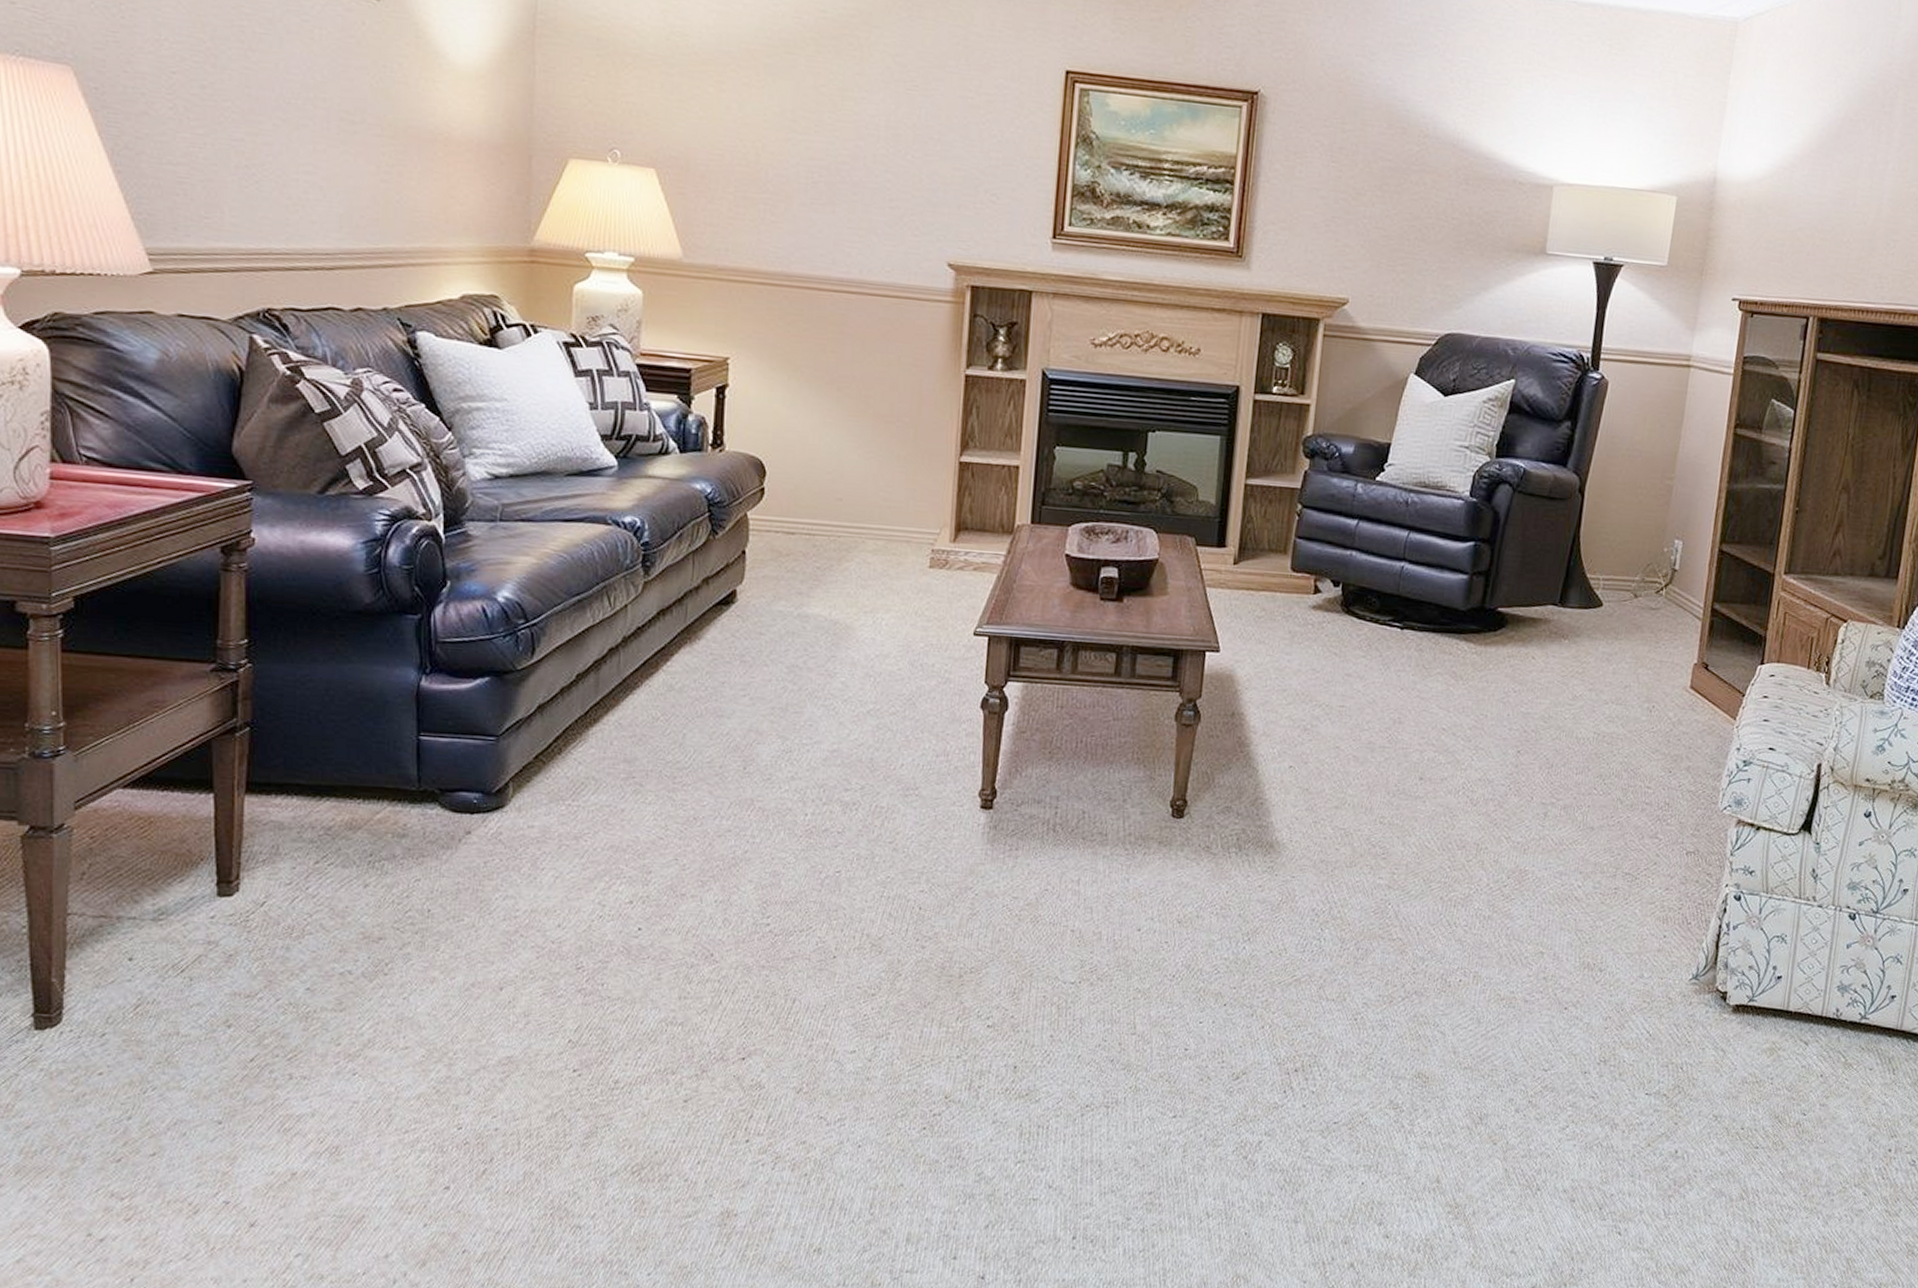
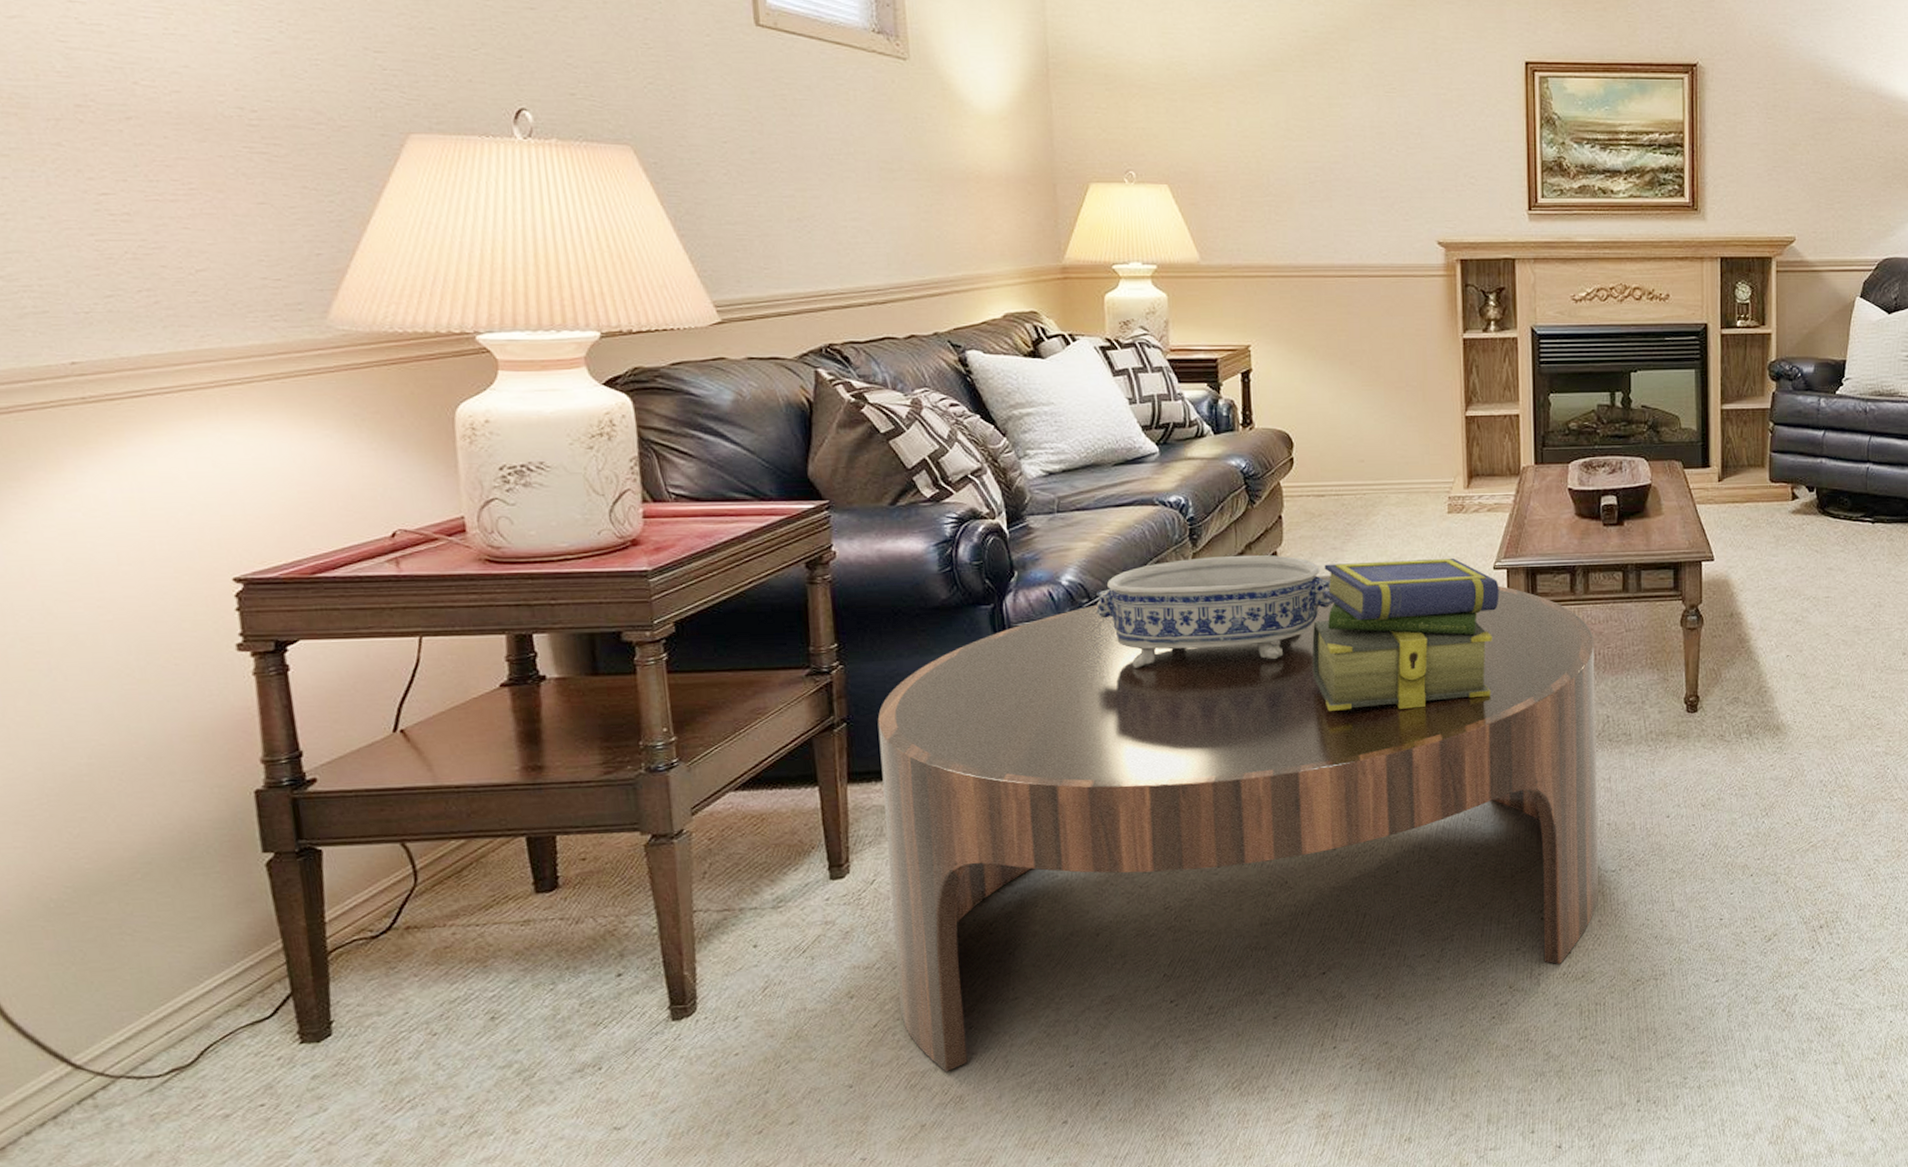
coffee table: none [281,622,1077,1119] -> present [877,576,1598,1073]
decorative bowl: none [532,587,794,709] -> present [1096,555,1334,668]
stack of books: none [762,609,978,780] -> present [1312,557,1500,711]

